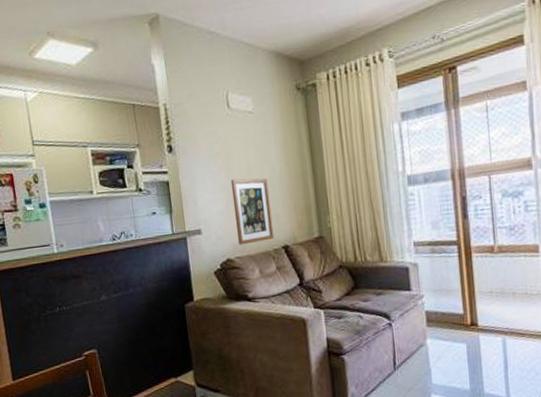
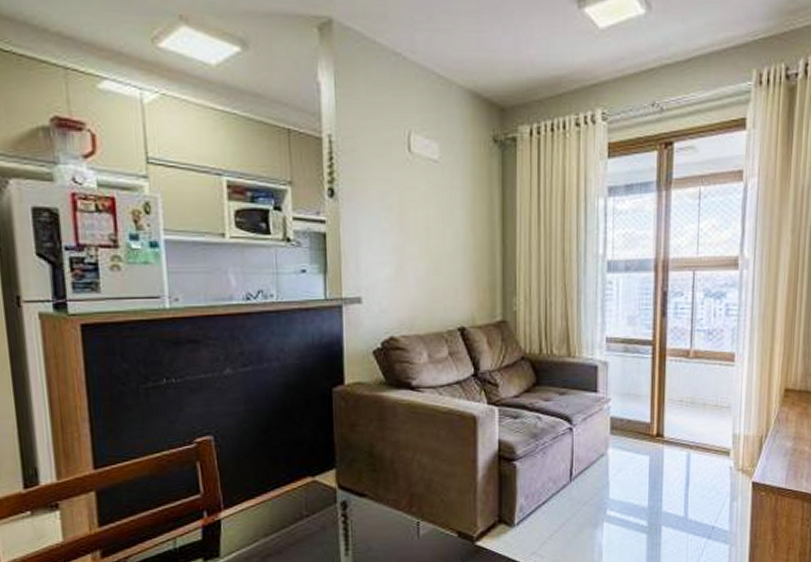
wall art: present [230,178,274,245] -> none [403,240,450,322]

